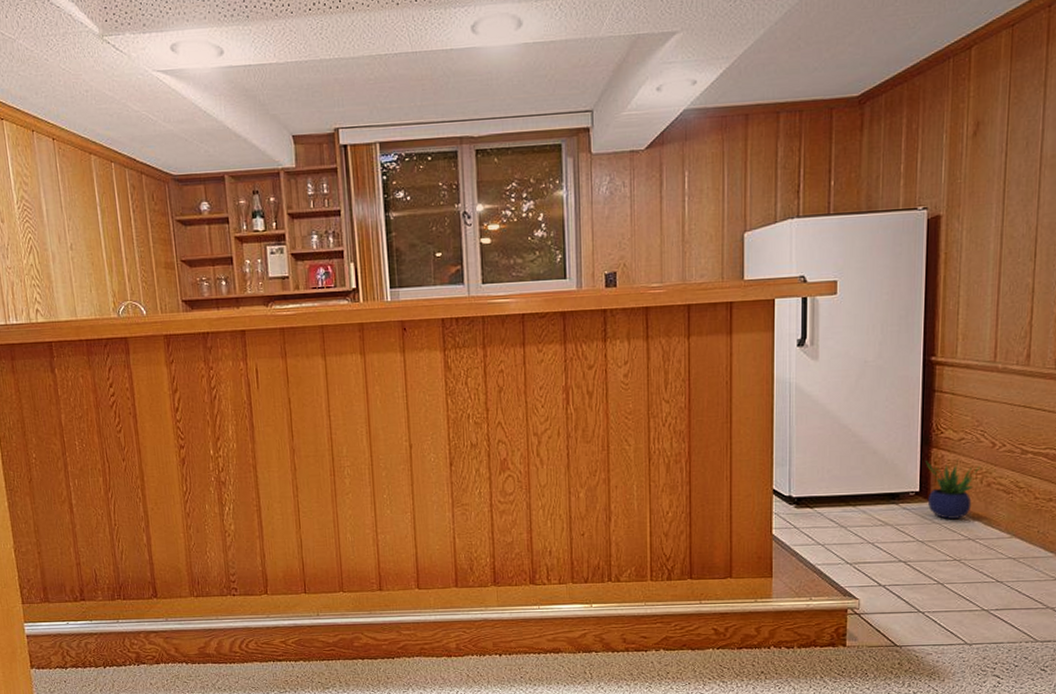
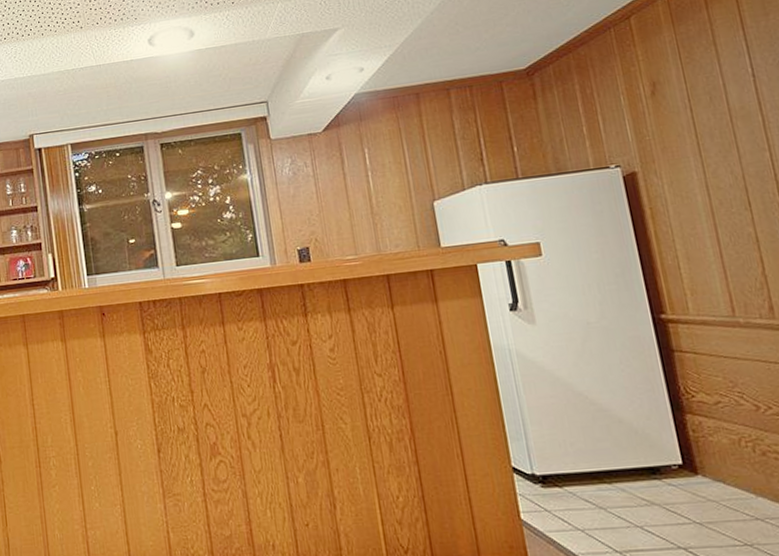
potted plant: present [926,459,980,519] -> none [682,426,750,496]

